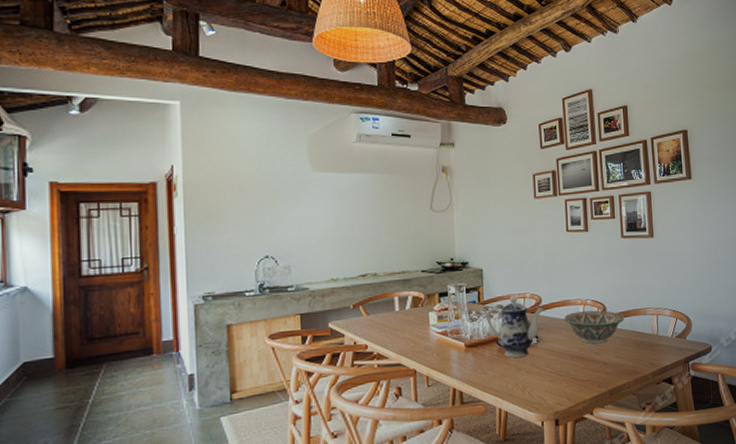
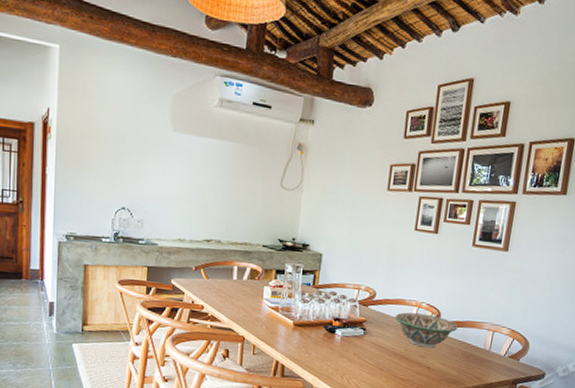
teapot: present [486,295,544,358] -> none [318,285,376,346]

